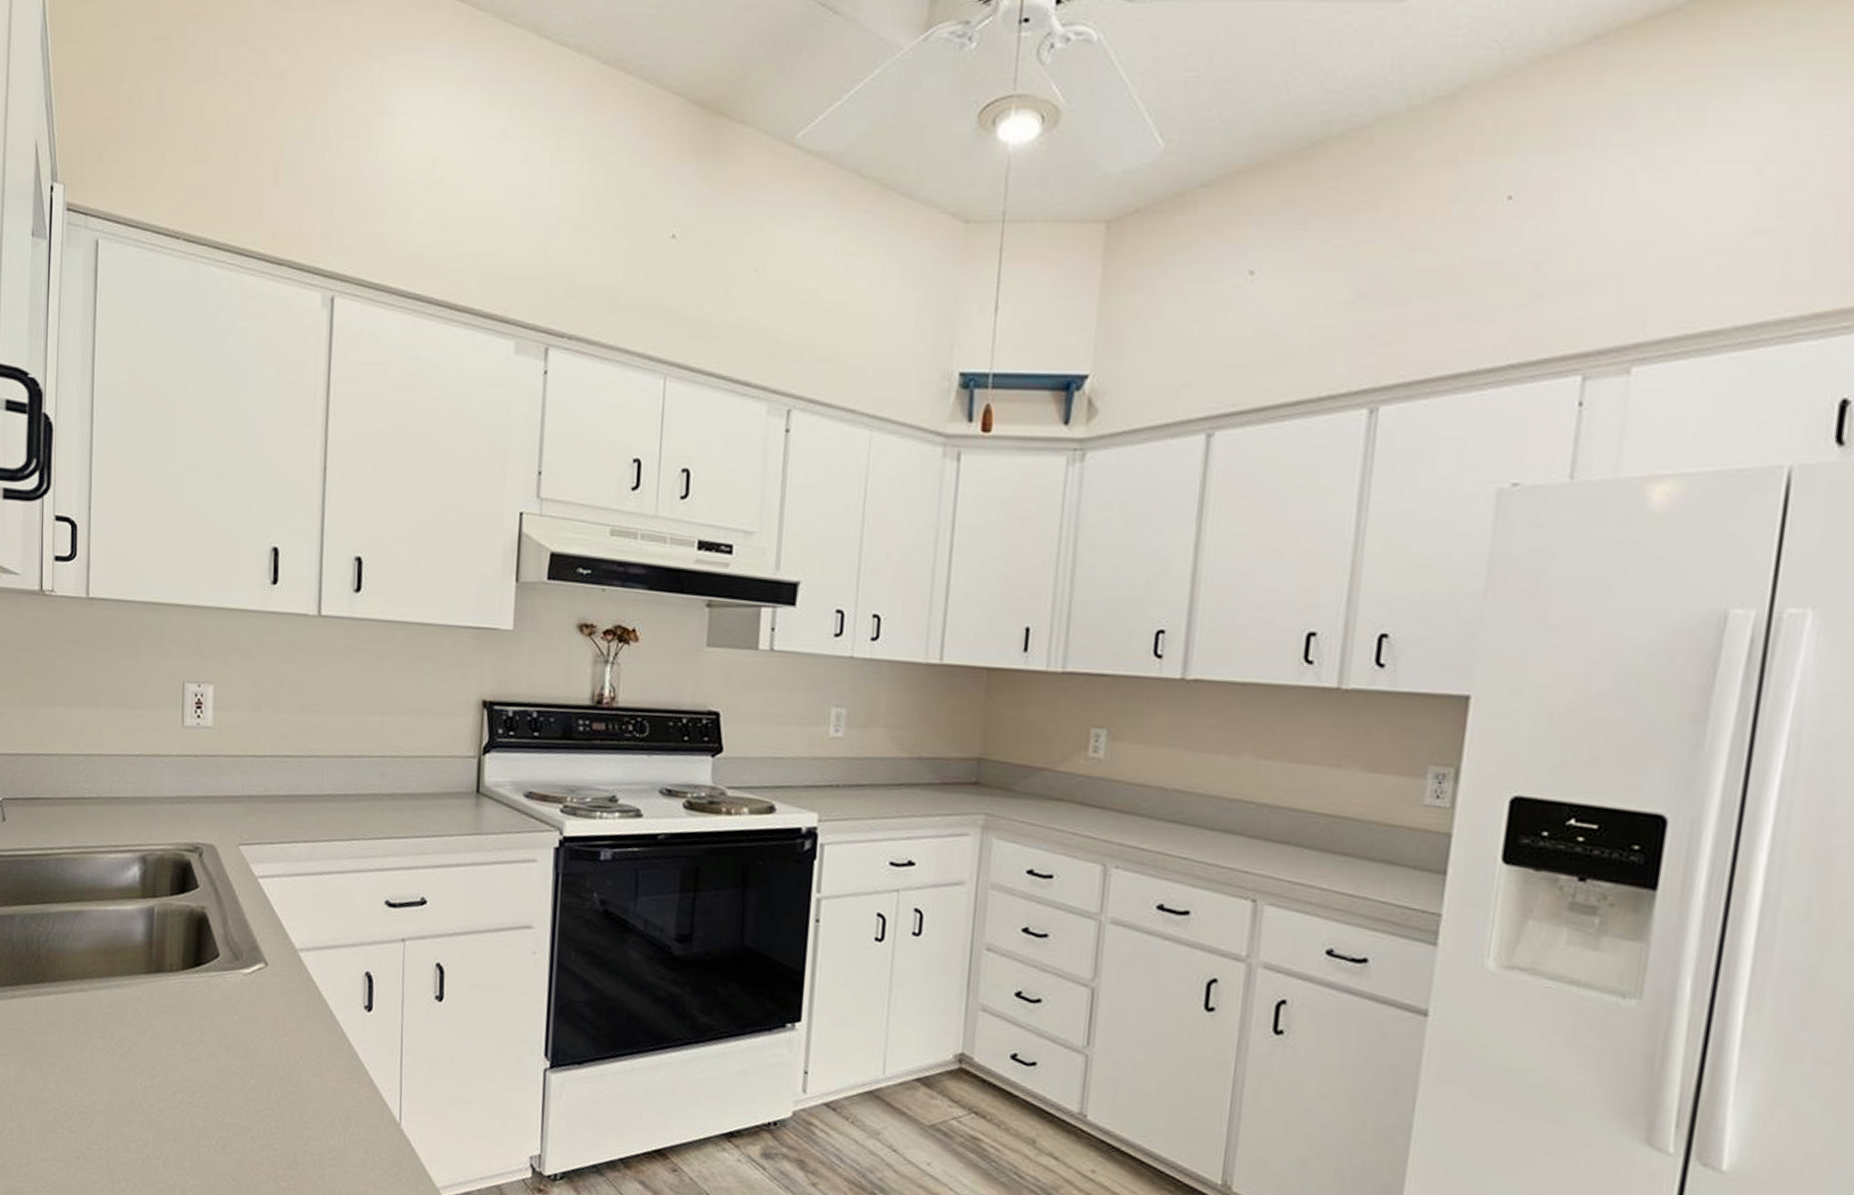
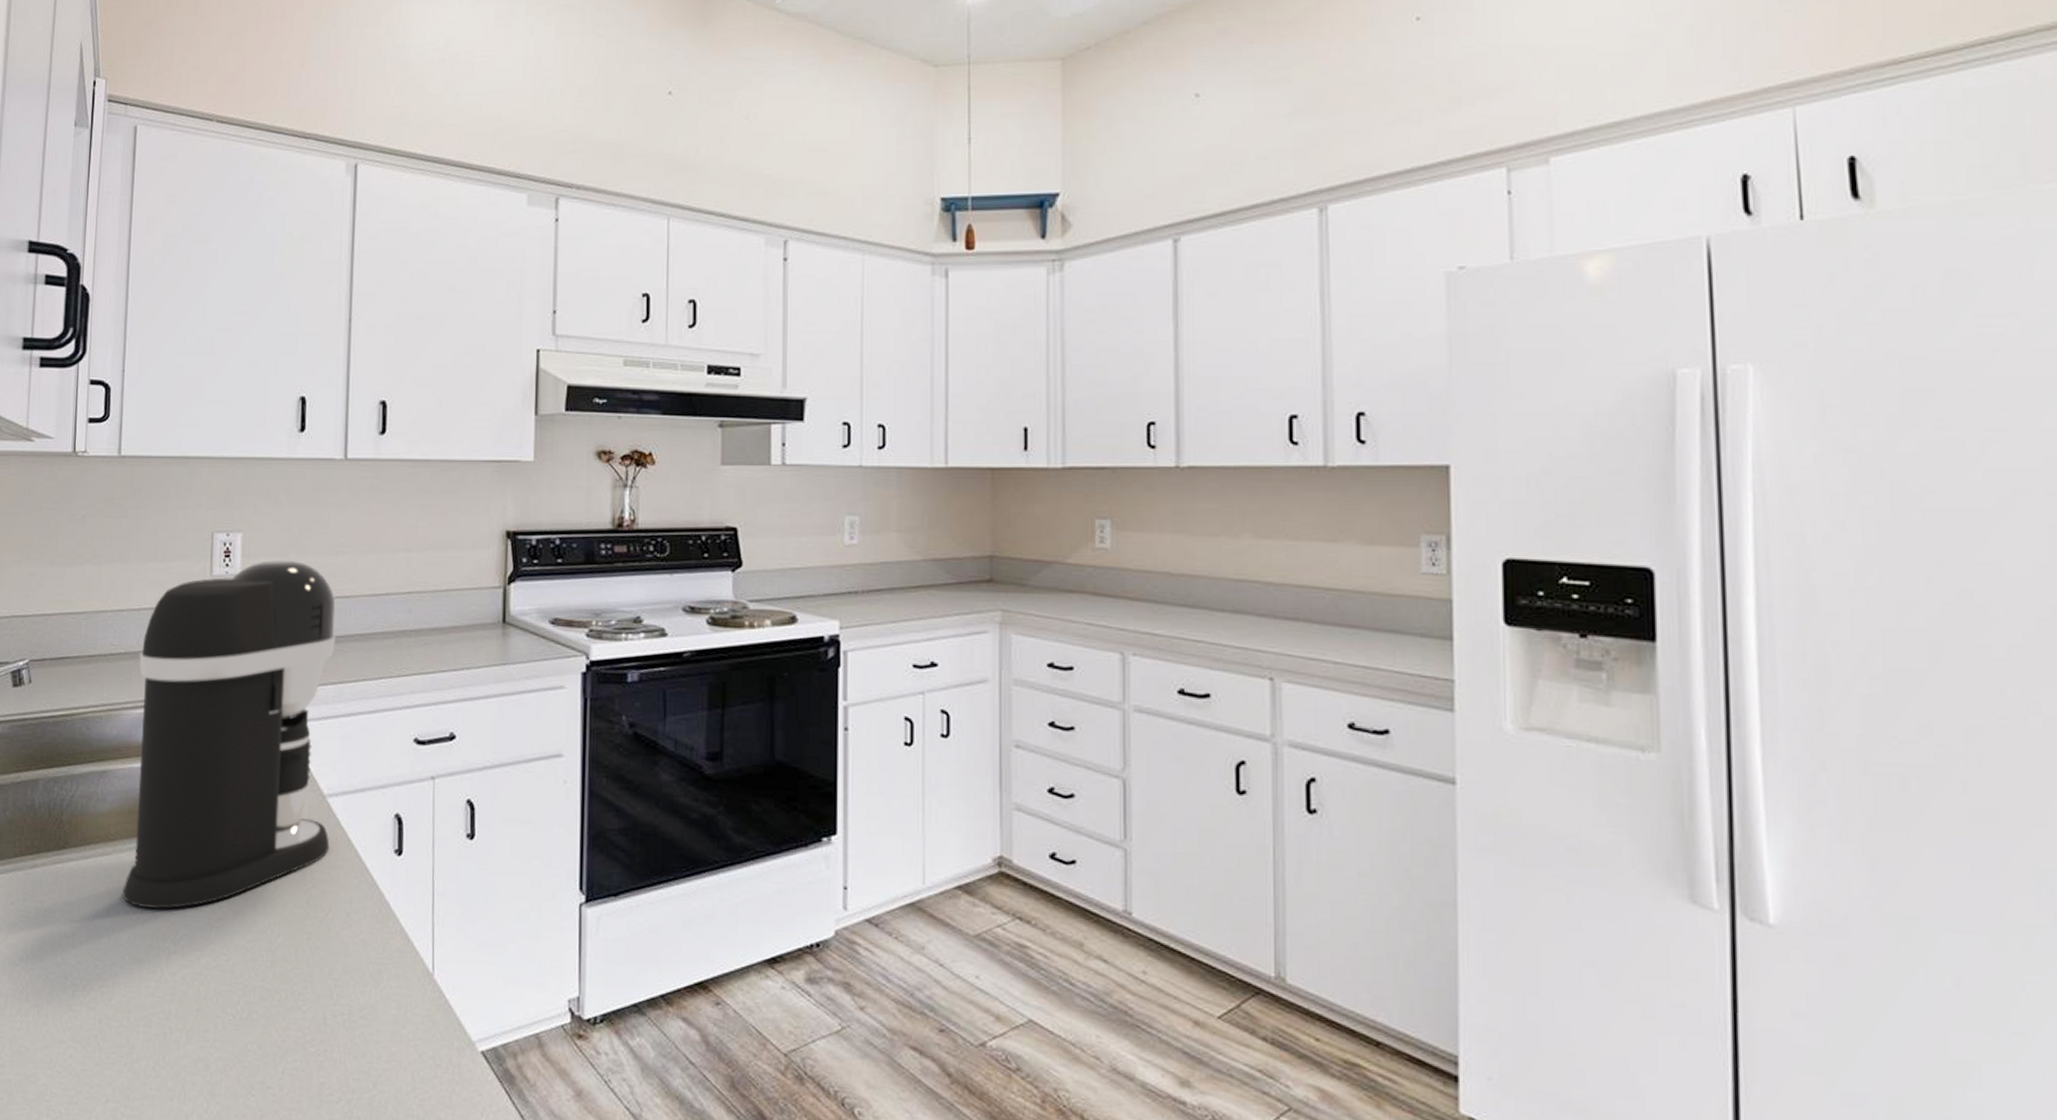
coffee maker: none [100,714,309,1046] -> present [122,560,337,909]

